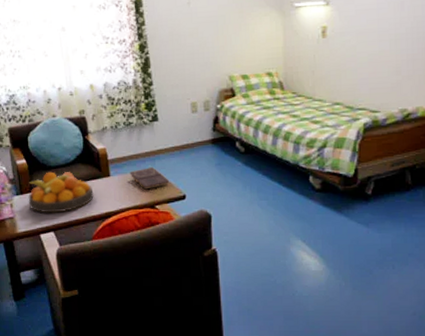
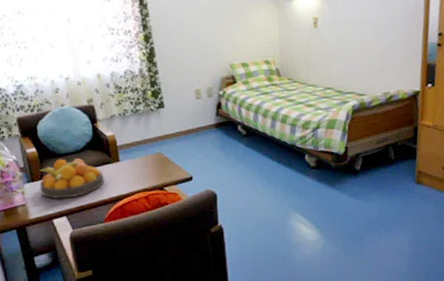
book: present [129,167,169,190] -> none [138,152,176,173]

